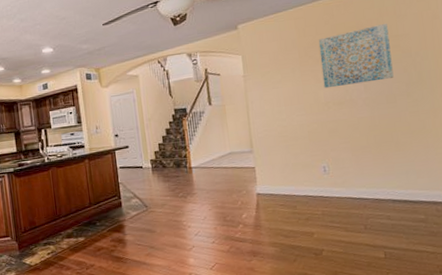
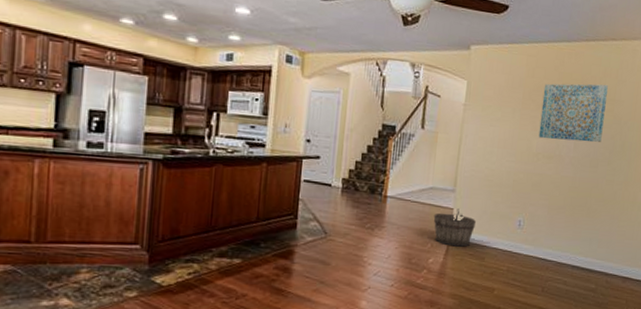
wooden bucket: none [237,166,281,201] -> present [433,208,477,247]

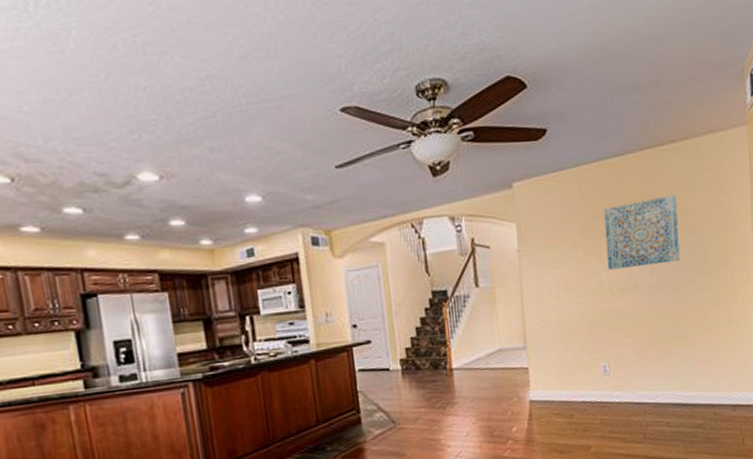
wooden bucket: present [433,208,477,247] -> none [508,366,557,410]

